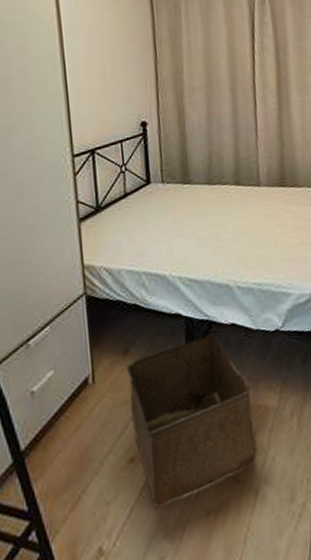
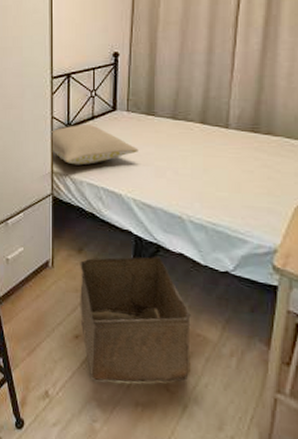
pillow: none [76,202,179,253] -> present [50,123,139,165]

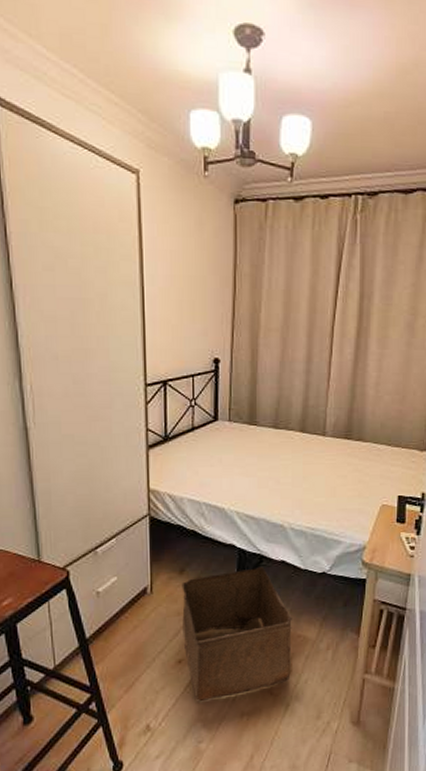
pillow: present [50,123,139,165] -> none [145,435,241,481]

